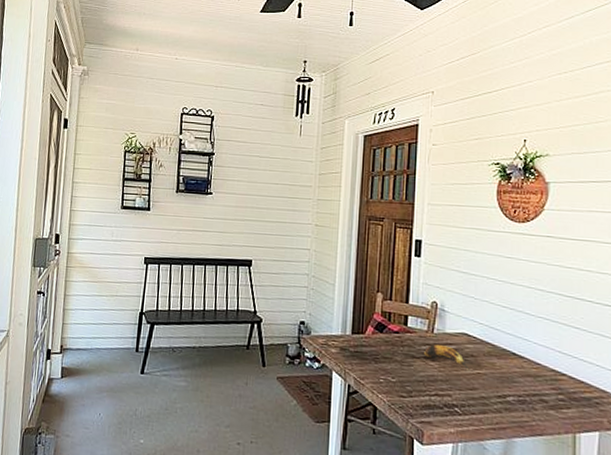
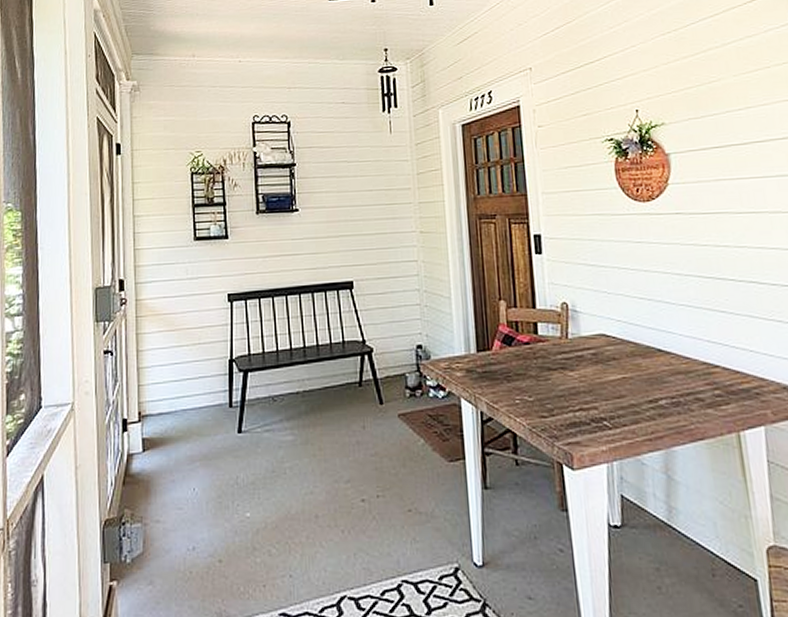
banana: present [424,344,470,371] -> none [561,351,614,377]

